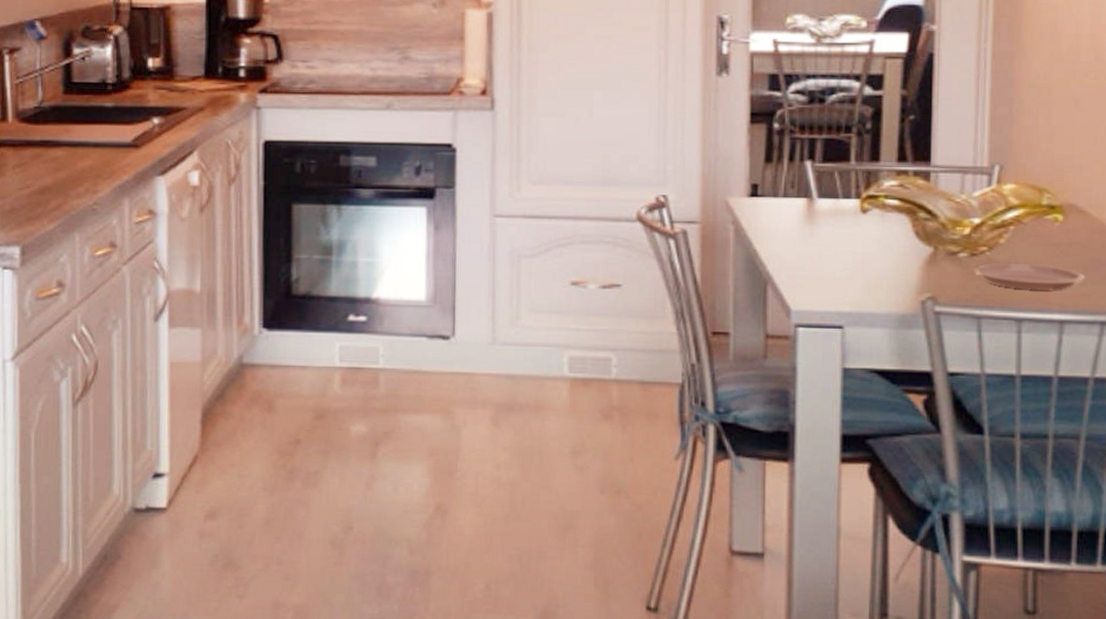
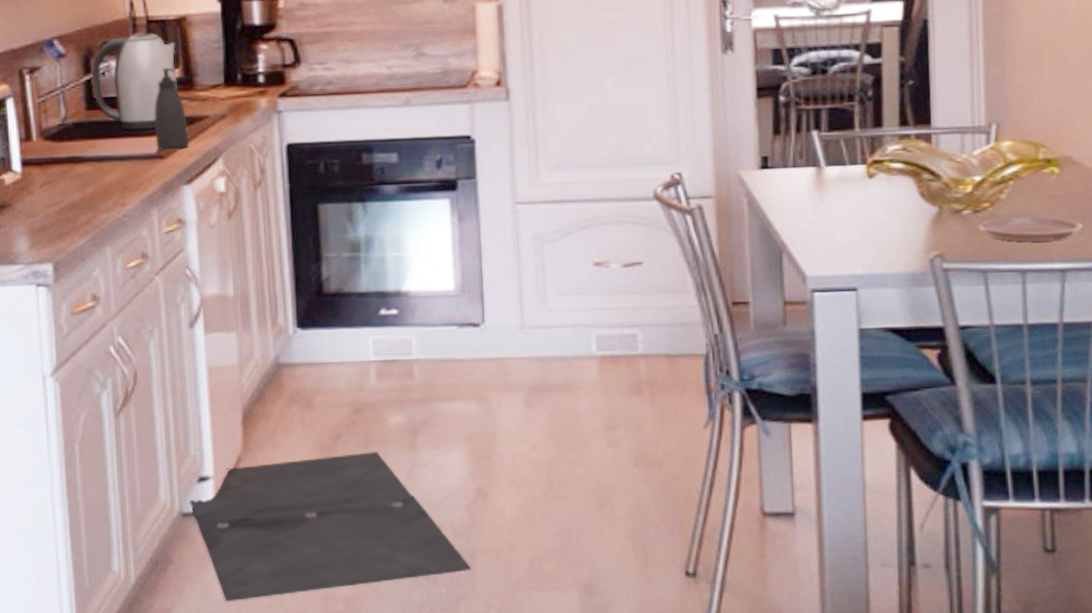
kettle: none [71,18,158,117] -> present [91,32,177,130]
soap dispenser: none [131,56,165,140] -> present [154,67,189,151]
door mat: none [142,459,425,603] -> present [189,450,471,602]

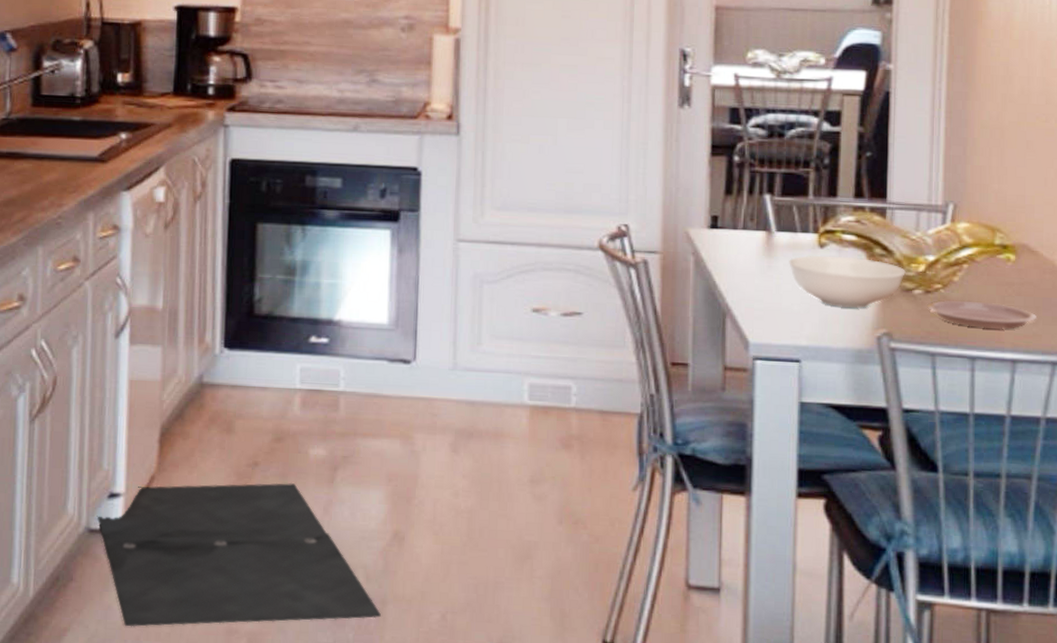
kettle: present [91,32,177,130] -> none [40,33,128,132]
soap dispenser: present [154,67,189,151] -> none [98,71,132,155]
bowl: none [840,184,954,235] -> present [789,255,906,308]

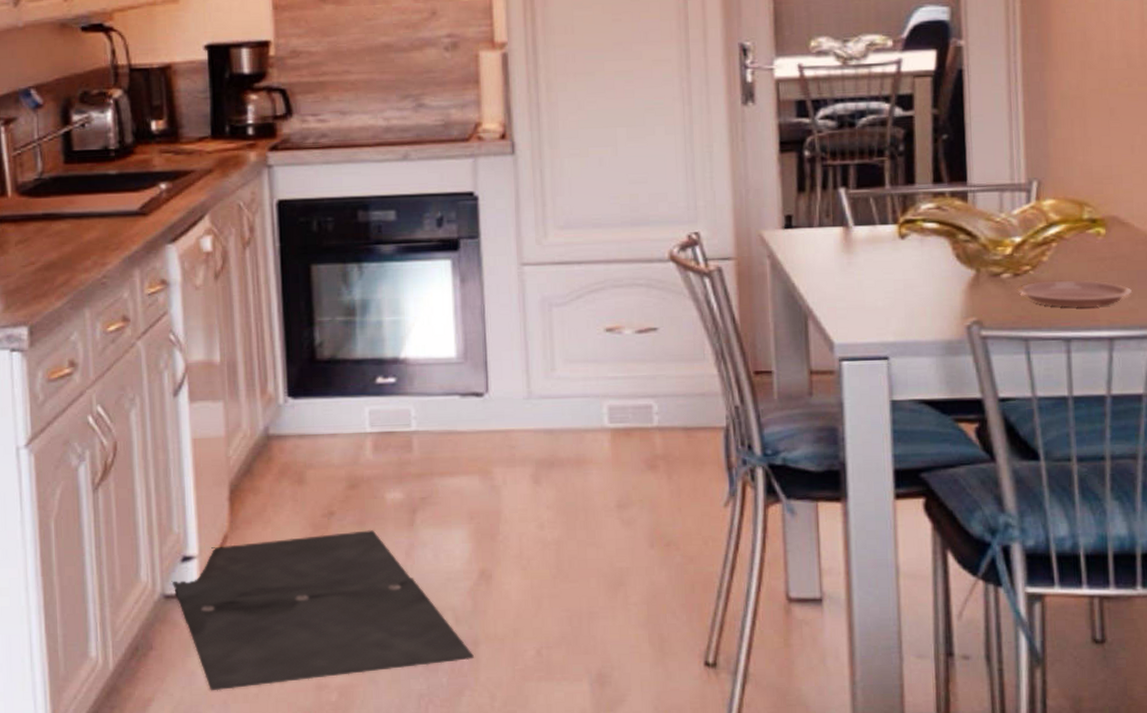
bowl: present [789,255,906,308] -> none [869,245,992,300]

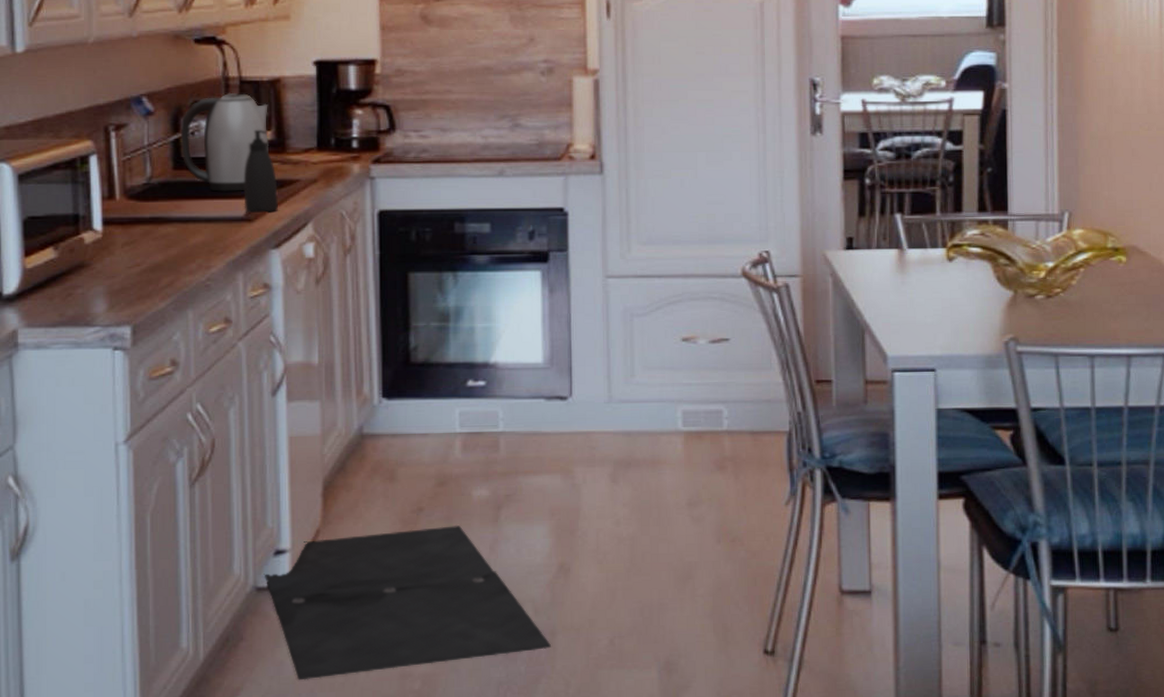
kettle: none [70,81,161,185] -> present [180,92,269,192]
soap dispenser: none [136,119,173,207] -> present [243,129,278,214]
plate: present [1017,280,1132,308] -> none [1049,302,1147,328]

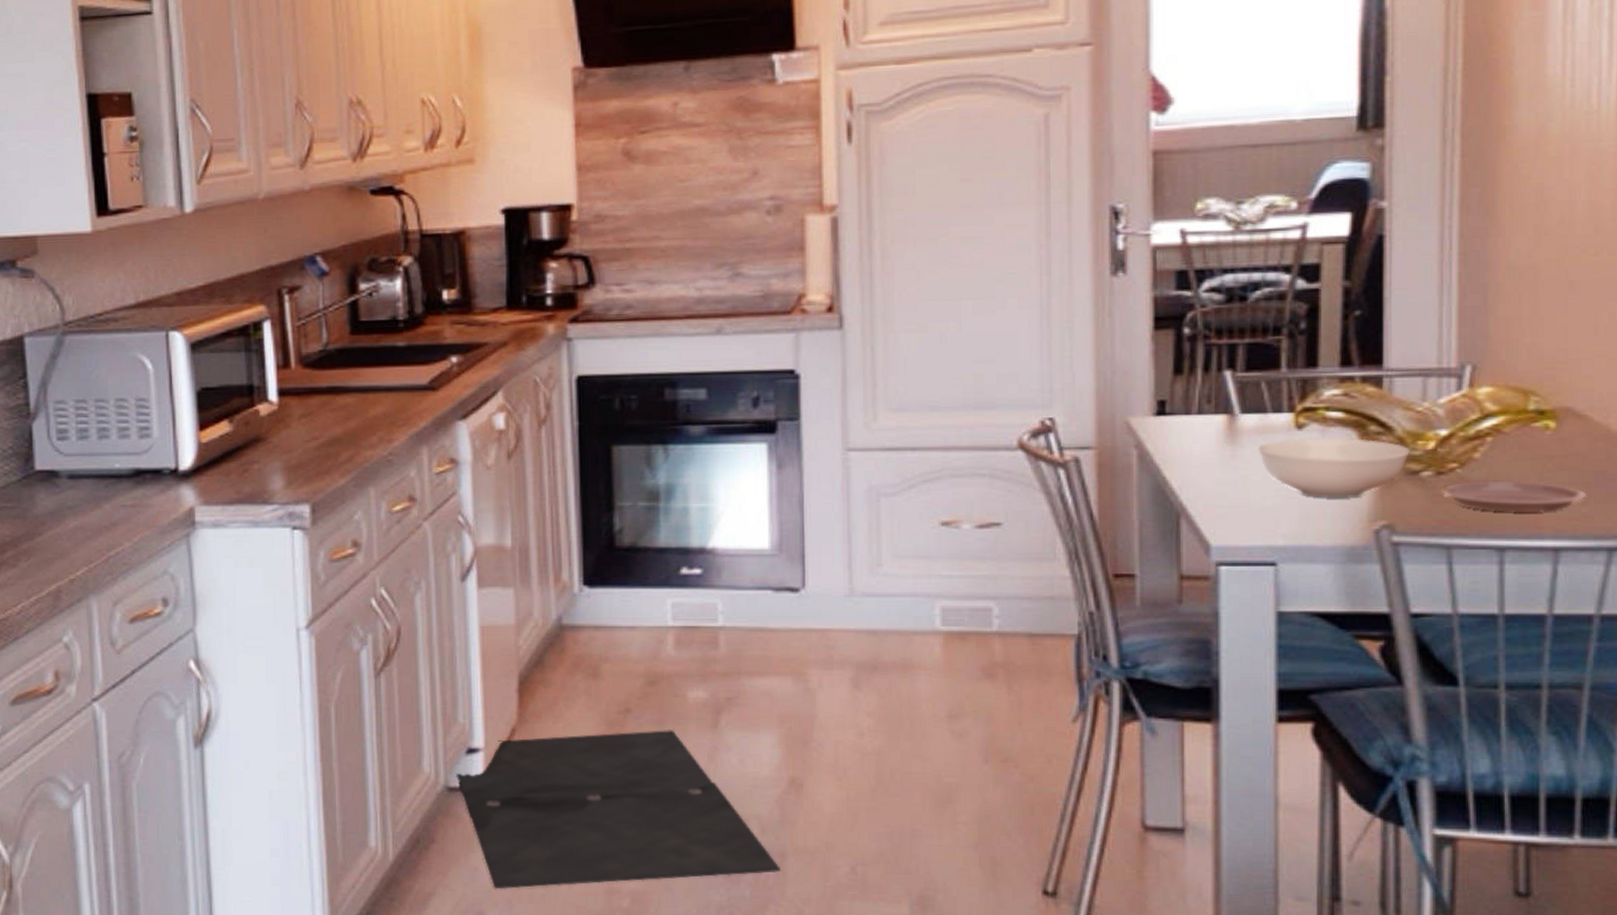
kettle: present [180,92,269,192] -> none [357,247,453,358]
soap dispenser: present [243,129,278,214] -> none [426,288,464,382]
bowl: none [921,268,1028,317] -> present [1258,437,1410,499]
plate: none [1049,302,1147,328] -> present [1439,480,1586,513]

